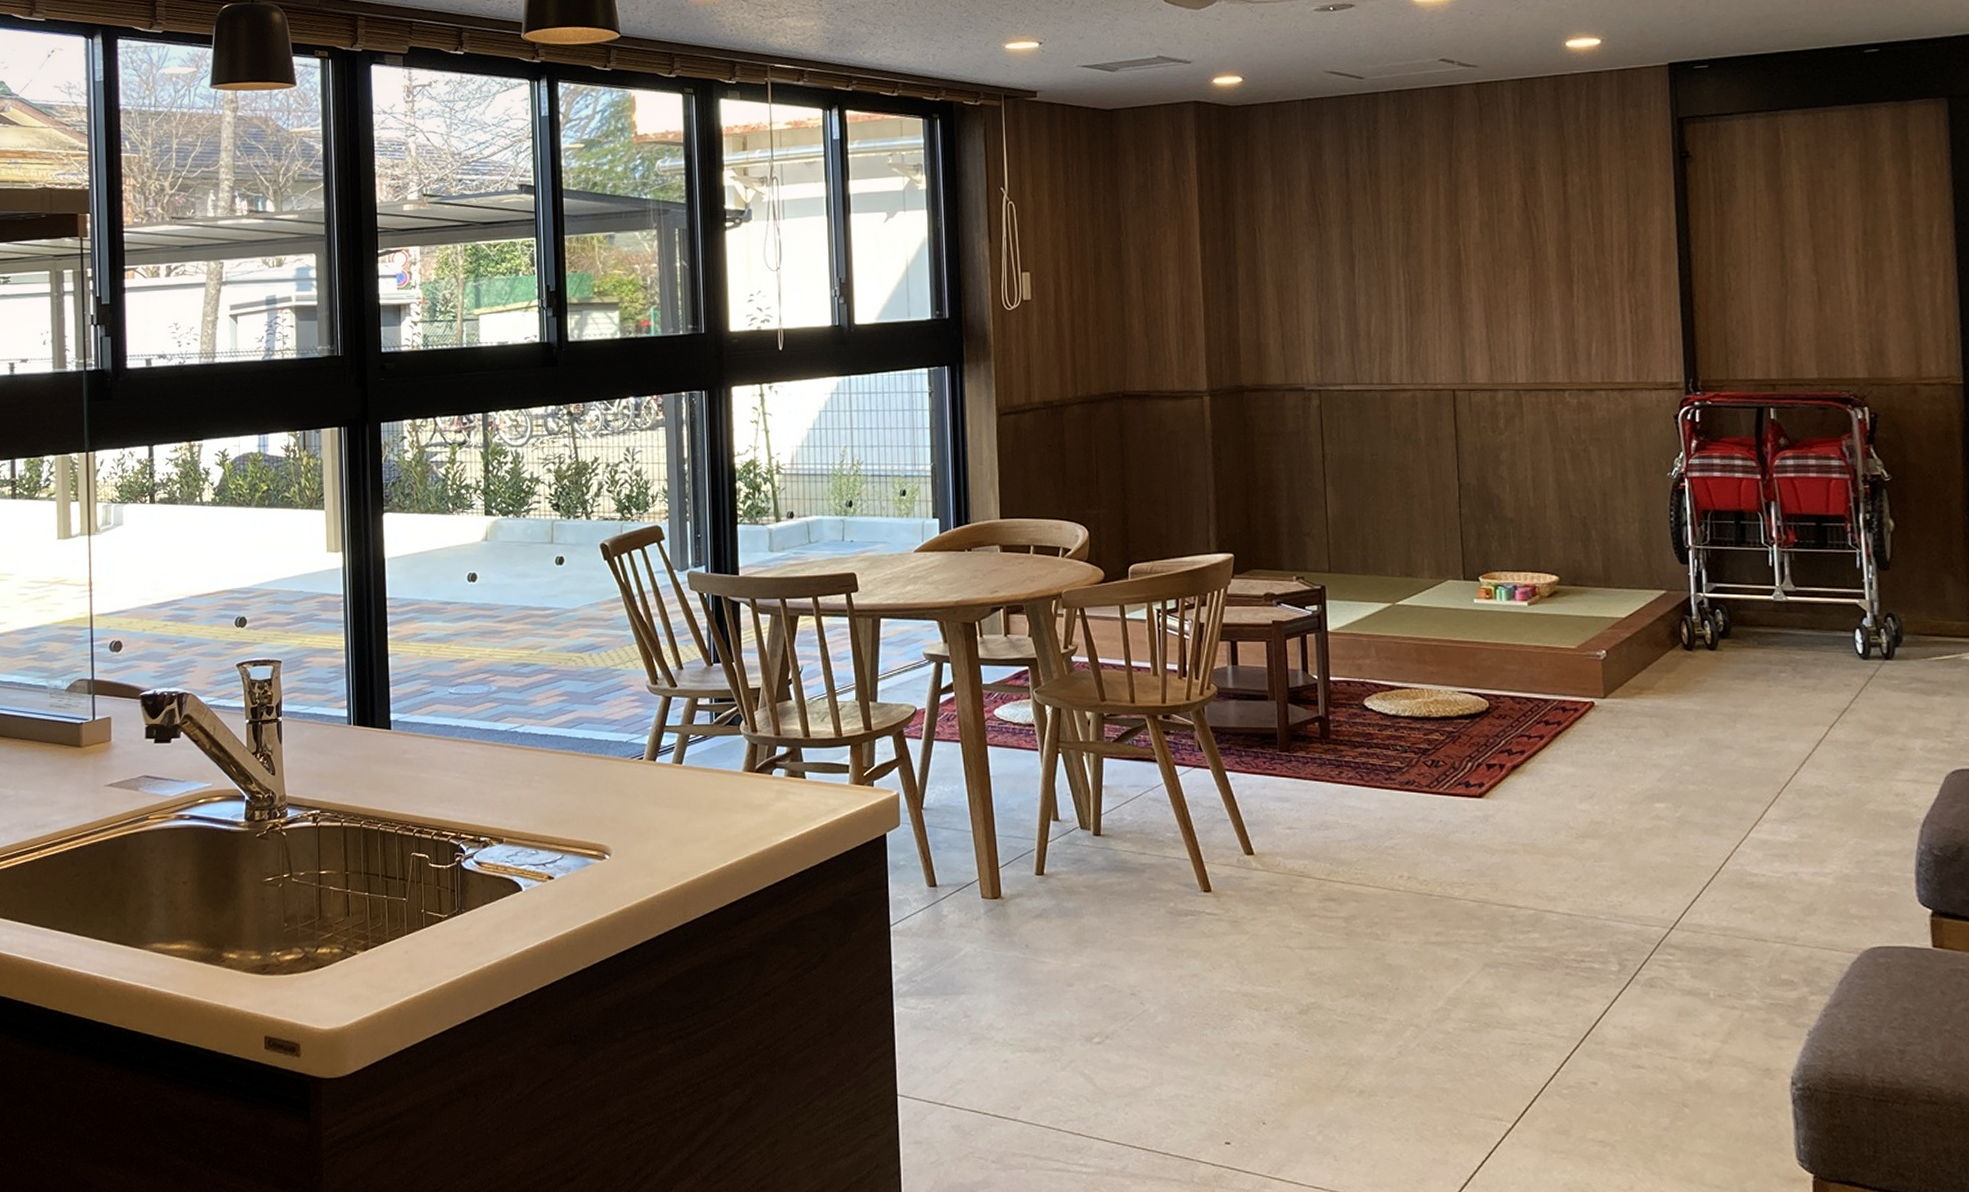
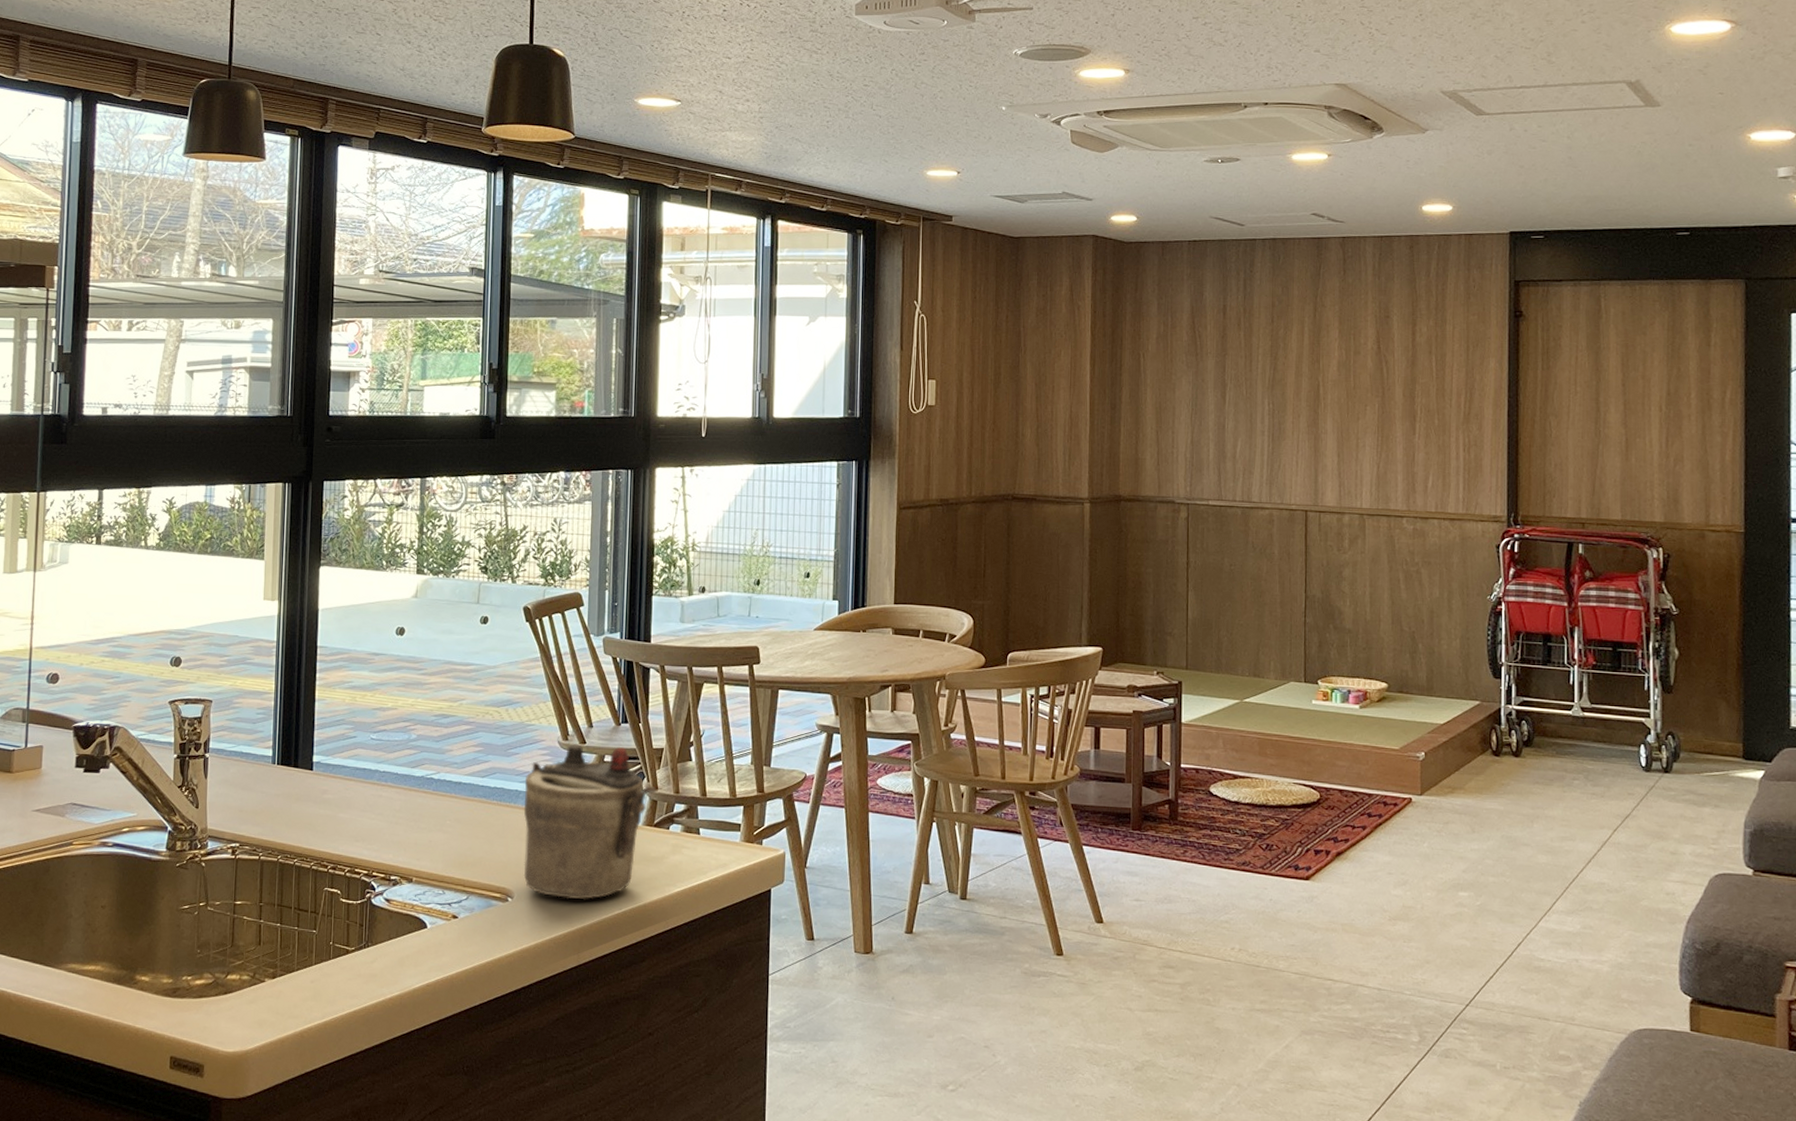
teapot: none [614,688,756,854] -> present [523,744,657,900]

